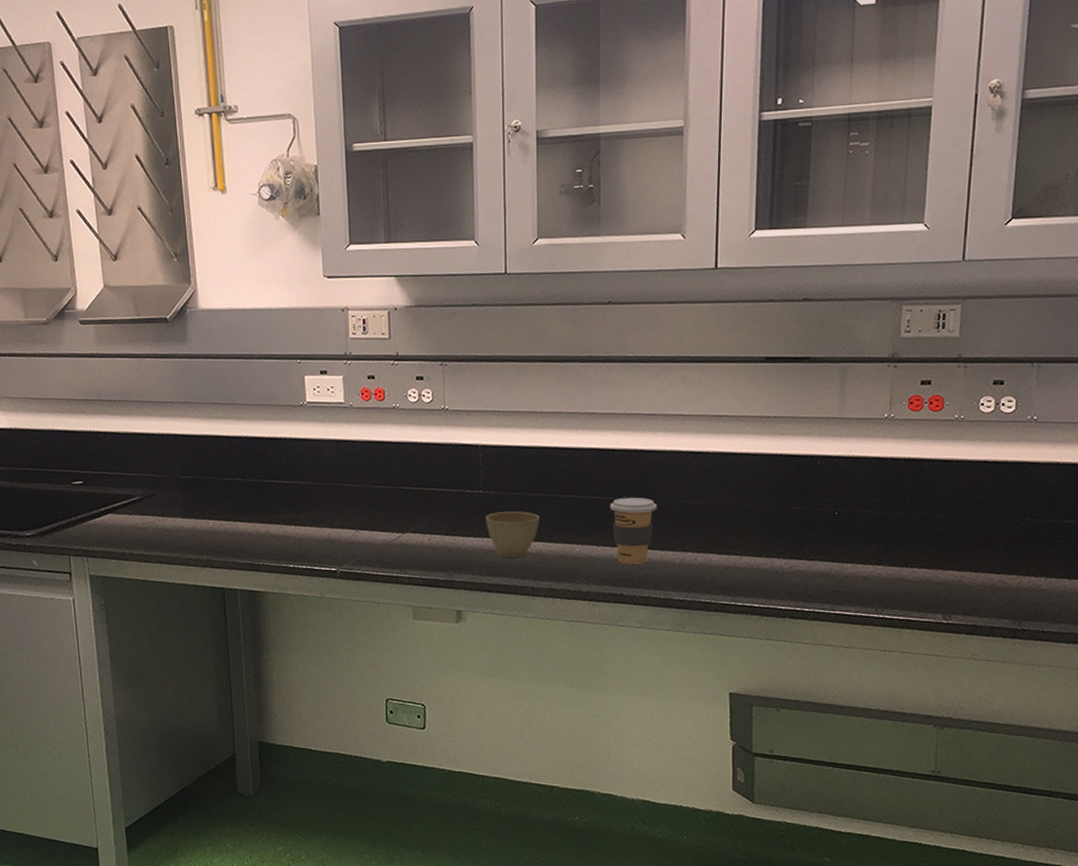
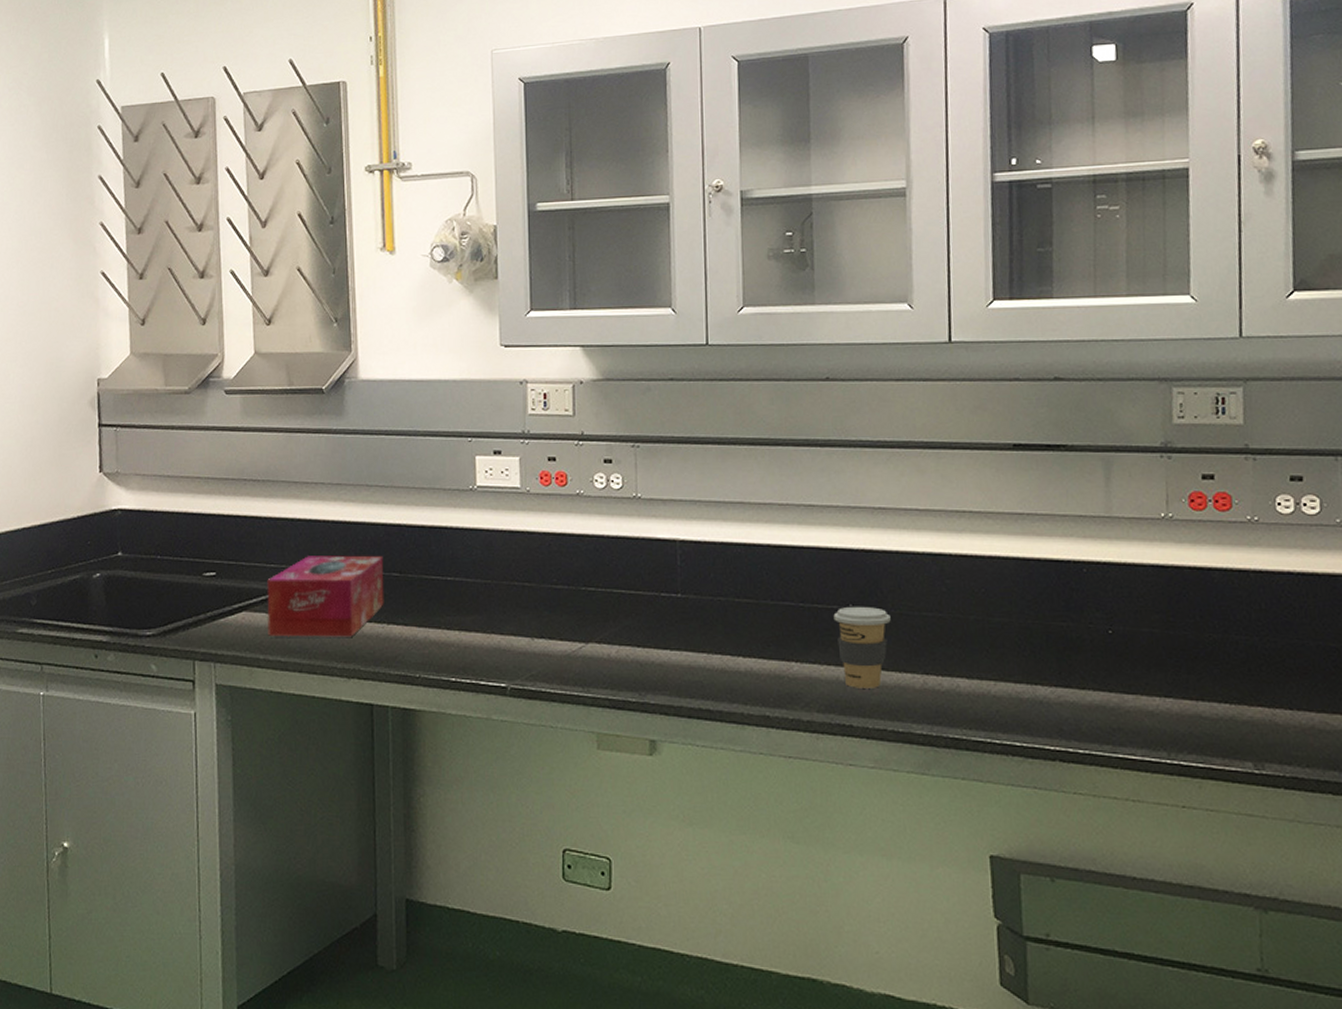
tissue box: none [128,463,230,534] -> present [267,555,384,637]
cup: present [485,511,540,558] -> none [685,620,750,676]

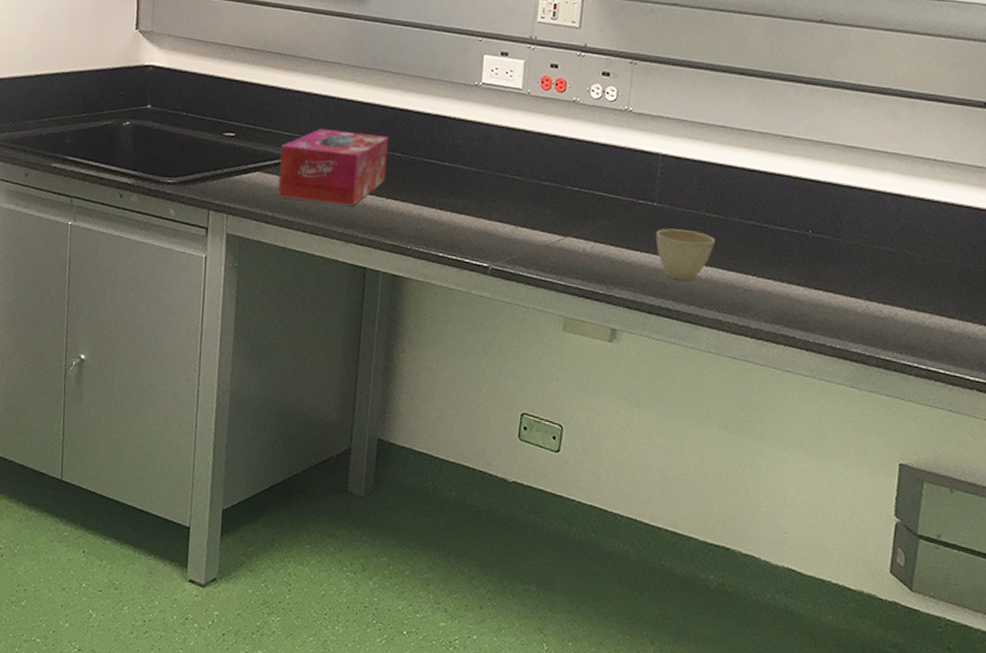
cup: none [685,620,750,676] -> present [655,228,715,281]
coffee cup: present [833,606,891,688] -> none [793,232,845,308]

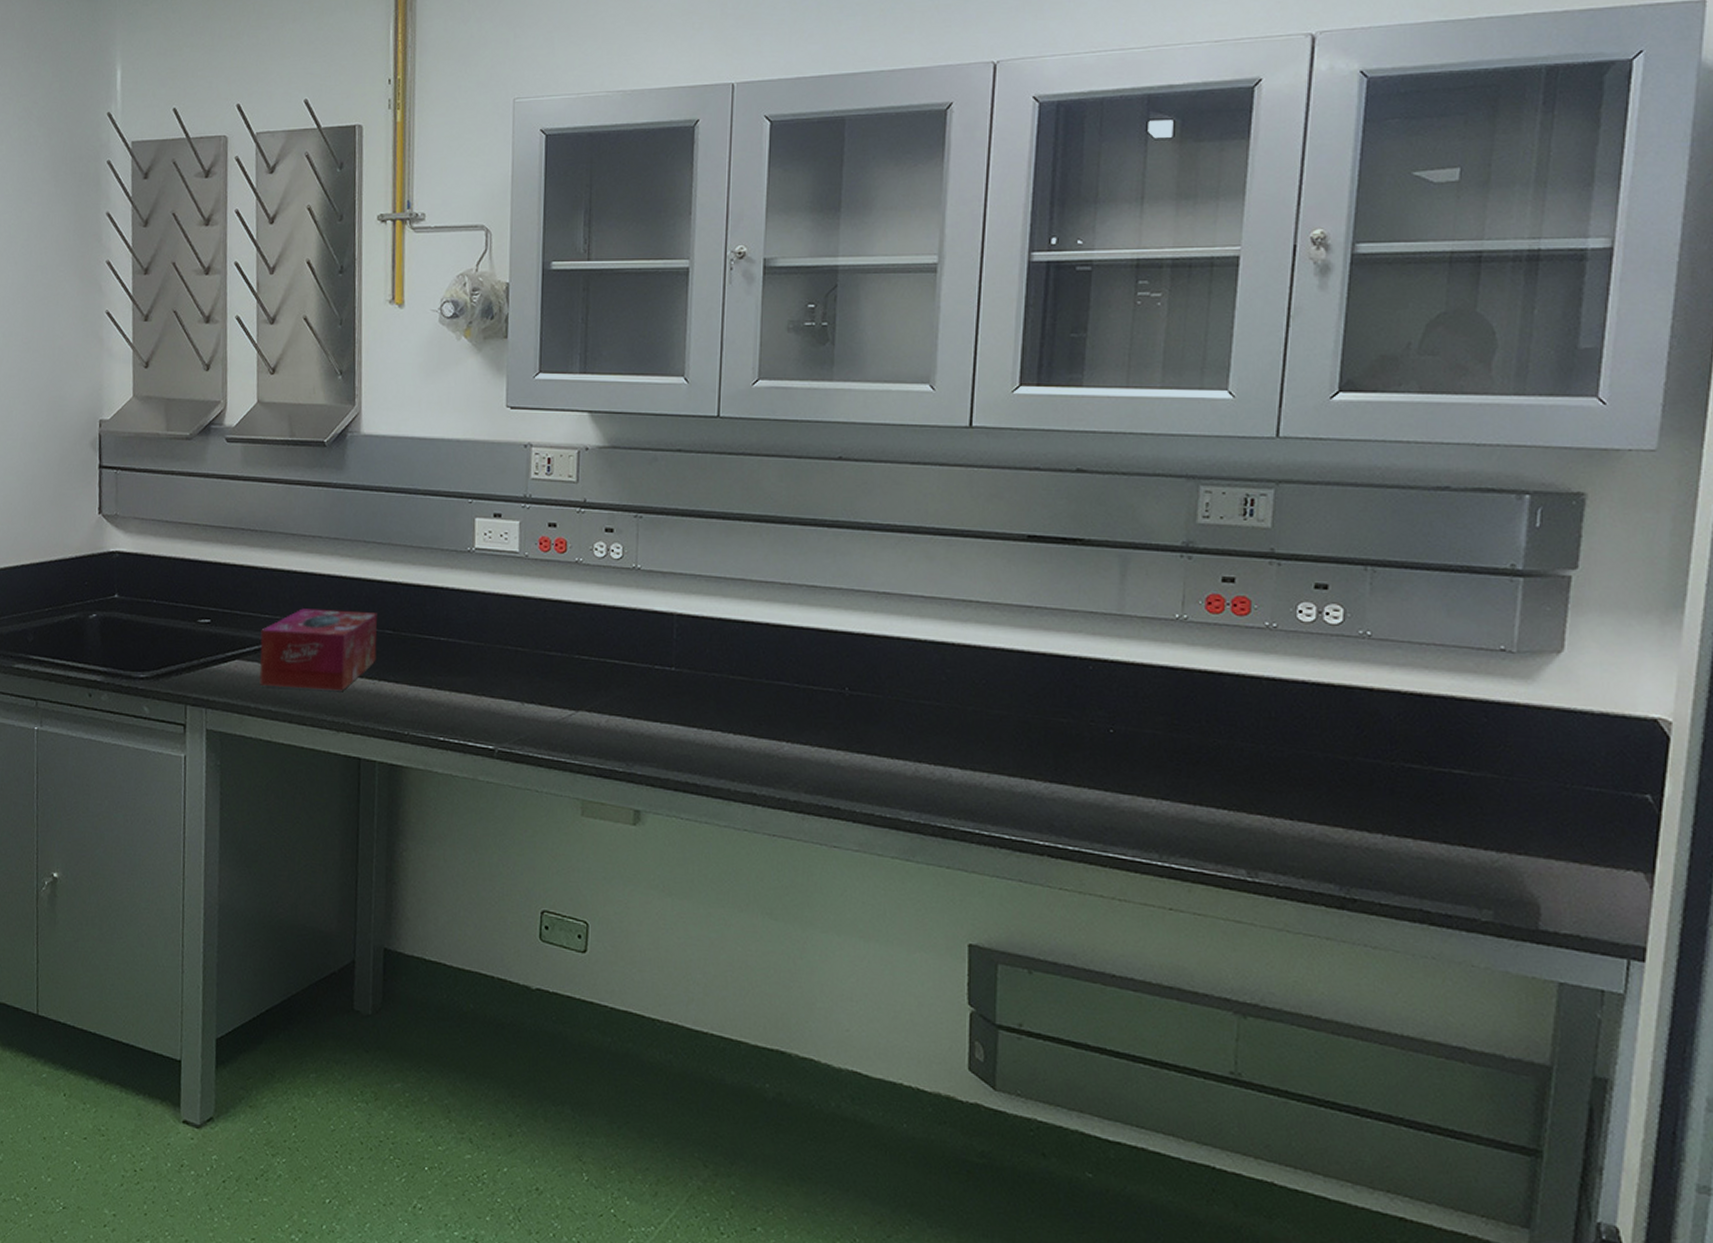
cup: present [655,228,715,281] -> none [676,695,742,752]

